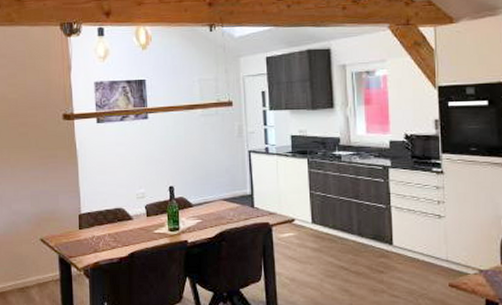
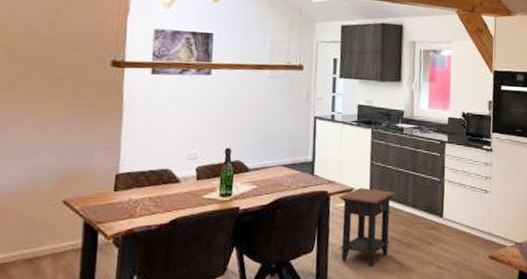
side table: none [280,218,339,295] -> present [338,188,396,266]

